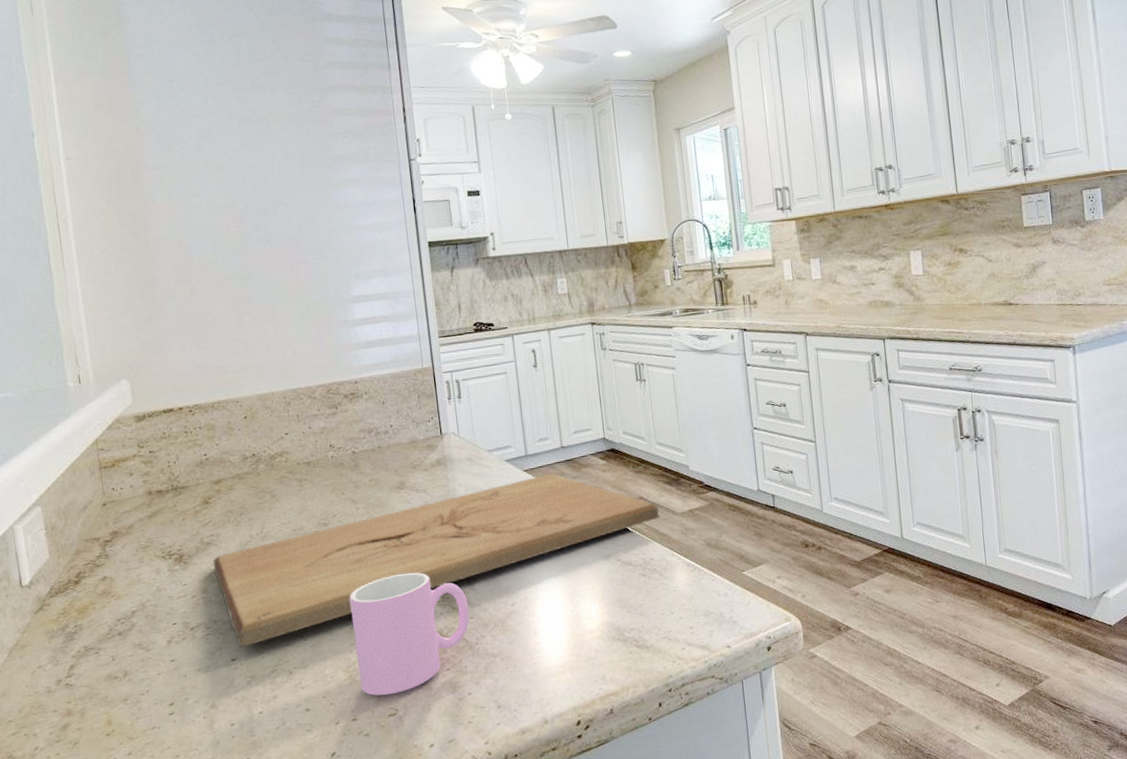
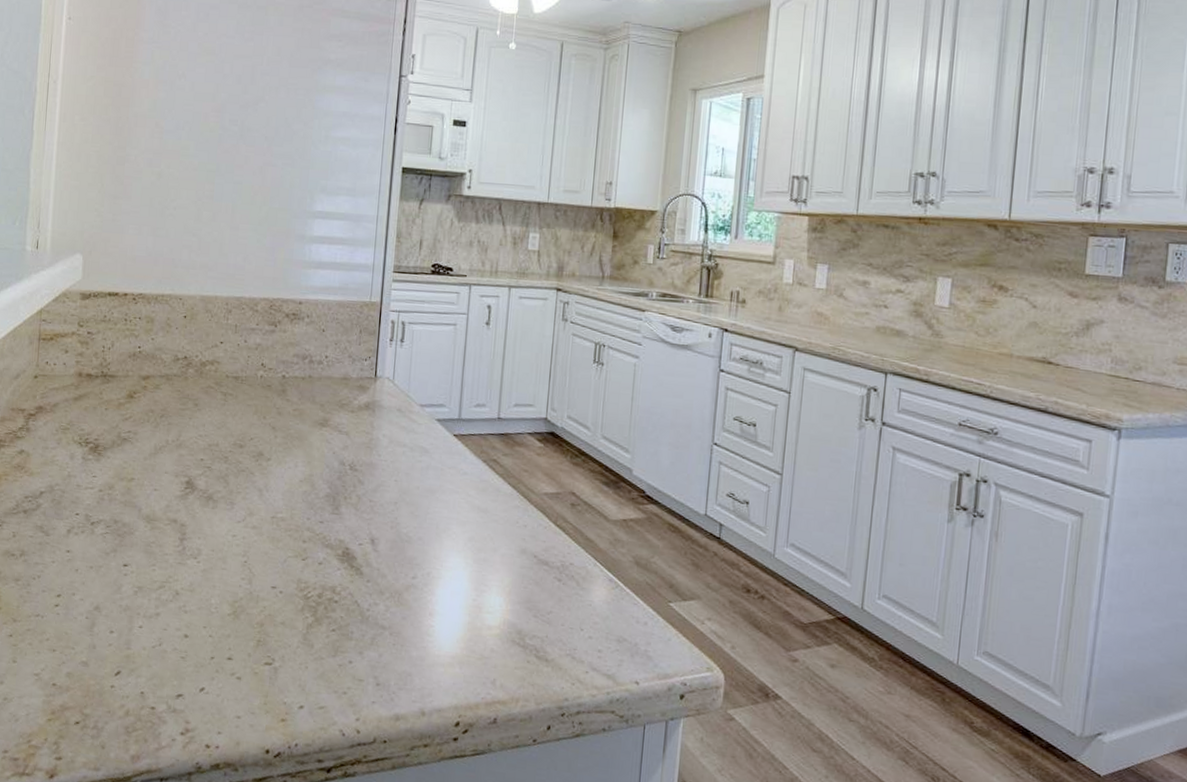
cutting board: present [213,473,660,648] -> none [124,444,590,556]
cup: present [349,572,470,696] -> none [243,515,368,643]

